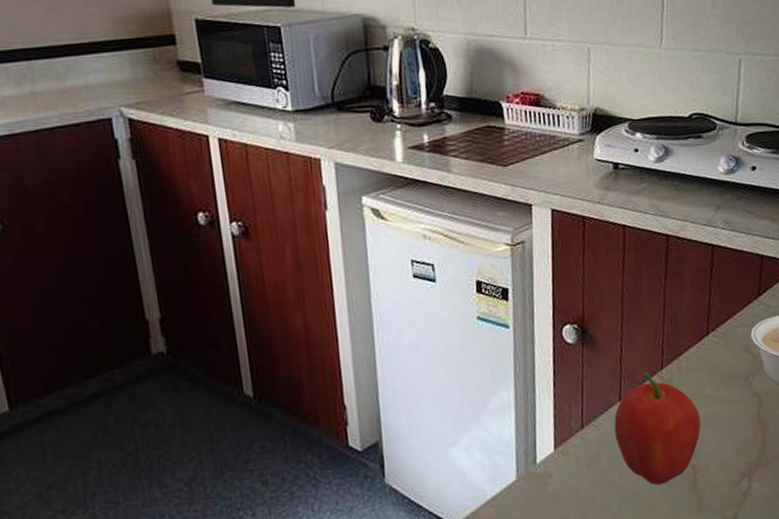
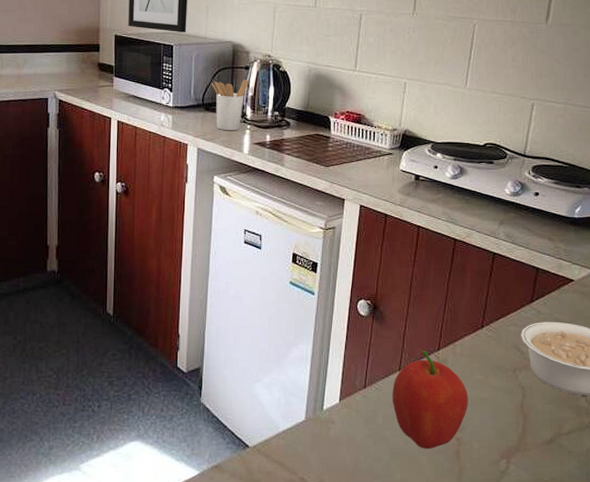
utensil holder: none [340,64,391,135] -> present [211,79,249,131]

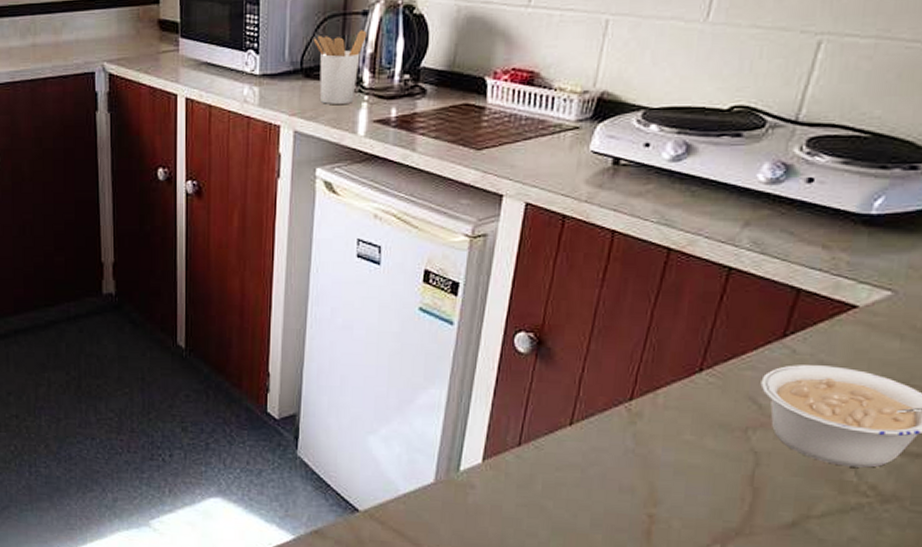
fruit: present [392,350,468,449] -> none [557,400,671,526]

